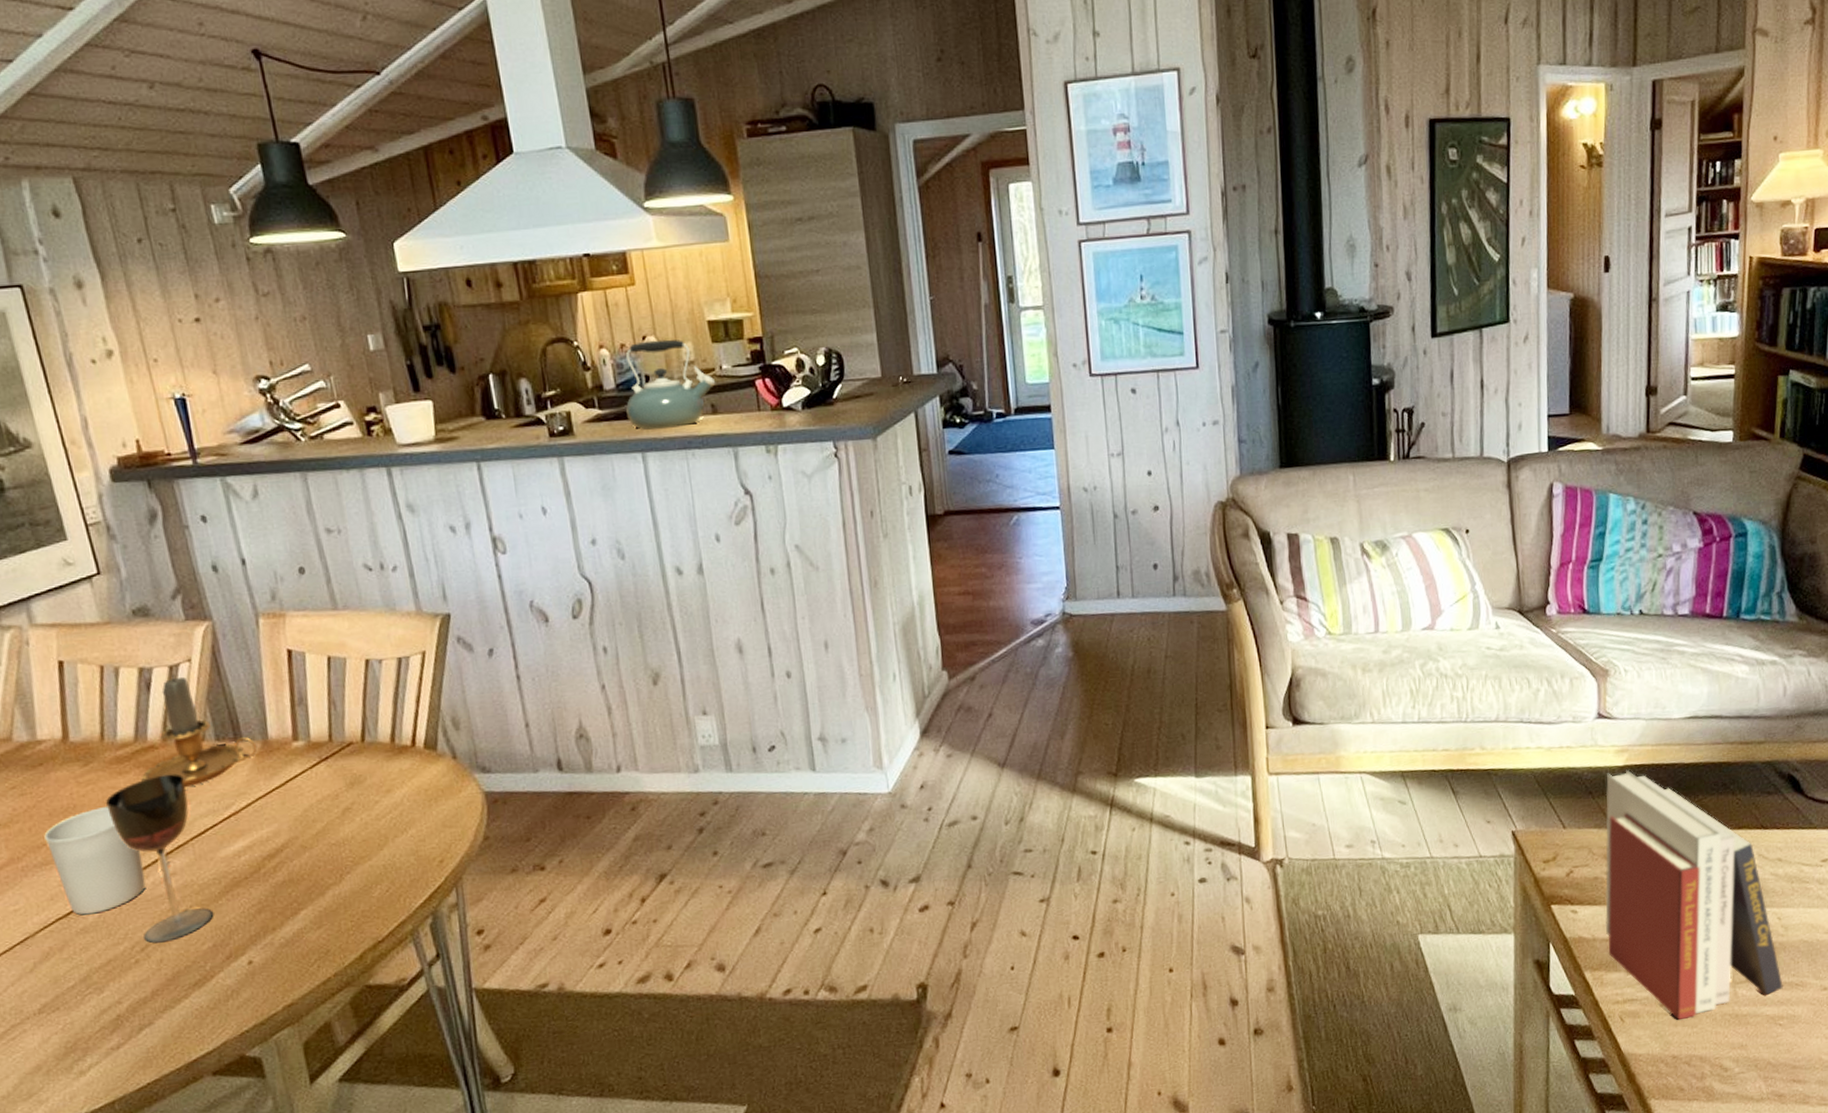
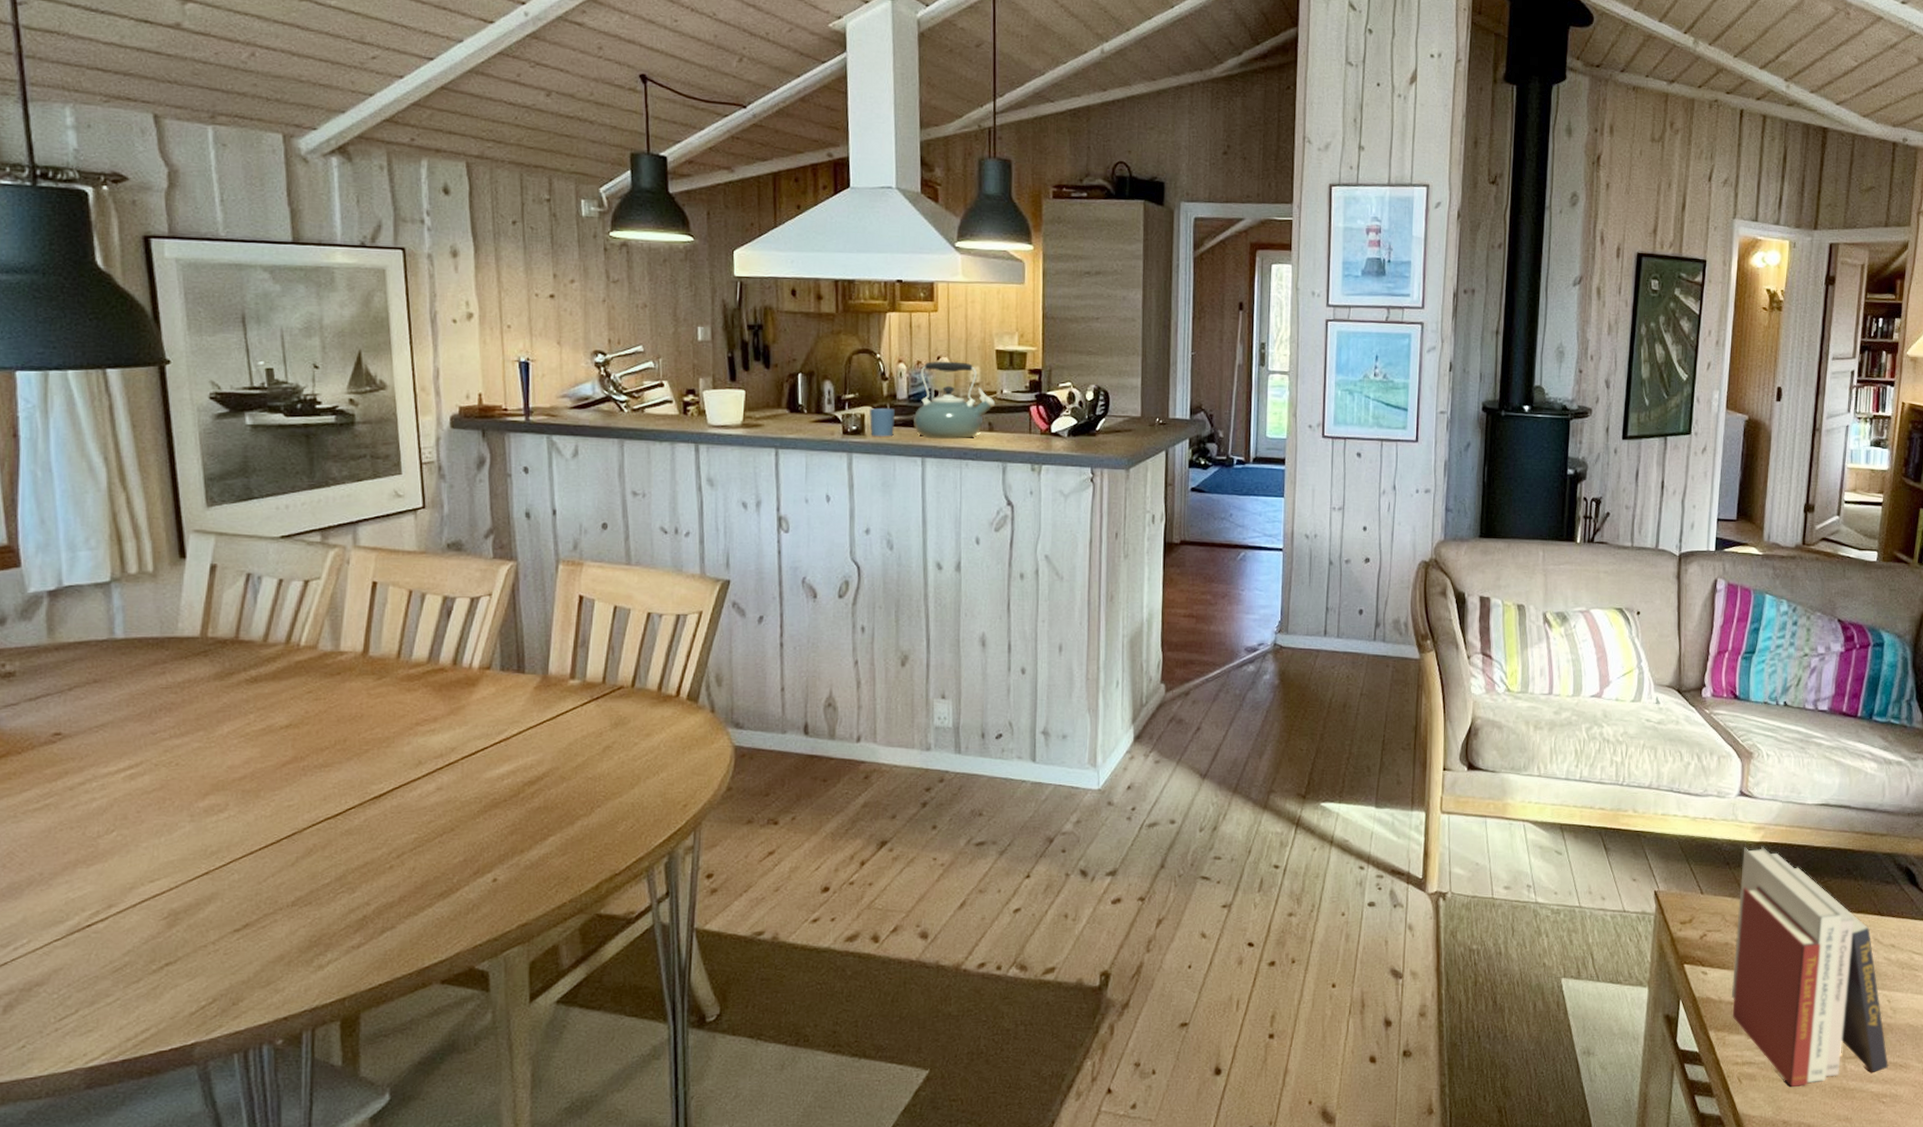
candle holder: present [44,807,146,915] -> none [329,720,414,818]
wineglass: present [106,774,213,943] -> none [391,696,469,852]
candlestick: present [141,674,258,787] -> none [427,606,537,709]
mug: none [575,400,607,436] -> present [869,407,895,438]

